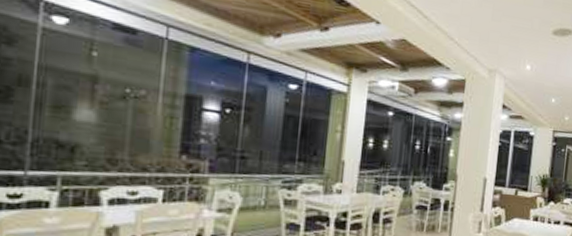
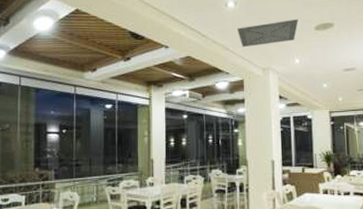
ceiling vent: none [466,15,537,43] -> present [237,18,299,48]

